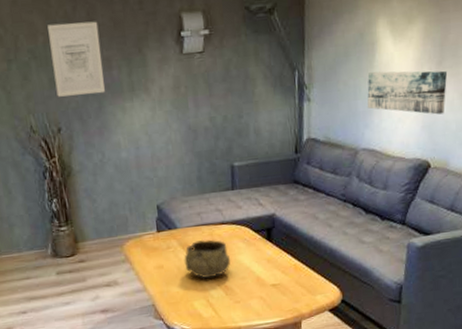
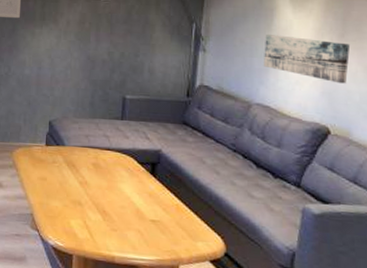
decorative bowl: present [184,239,231,279] -> none [67,160,113,200]

